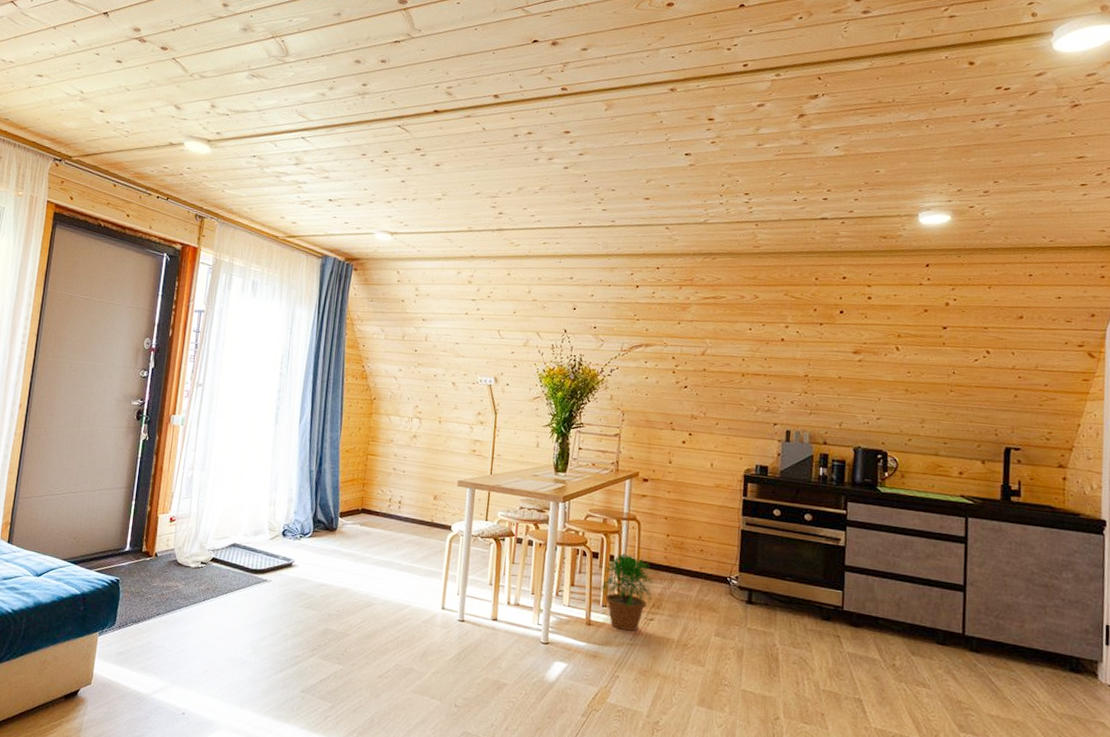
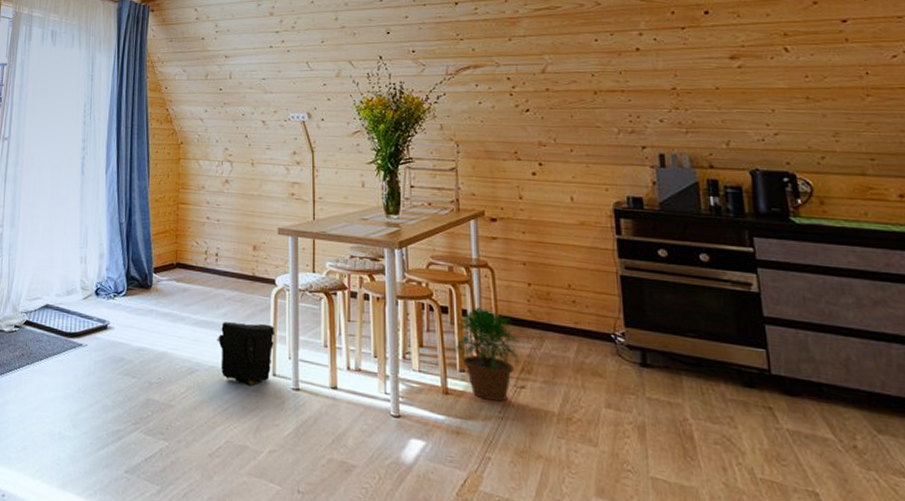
bag: none [394,562,447,618] -> present [217,322,274,387]

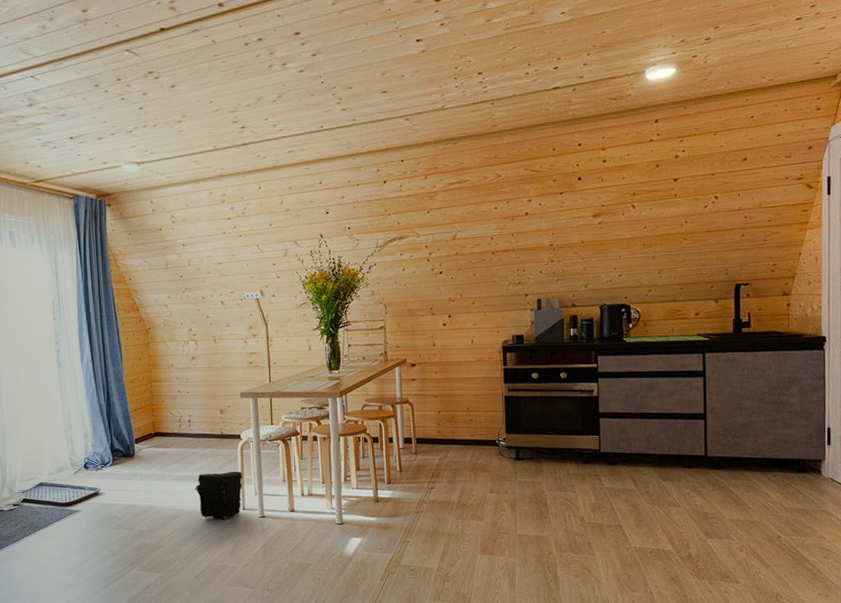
potted plant: present [455,306,520,402] -> none [384,433,431,501]

